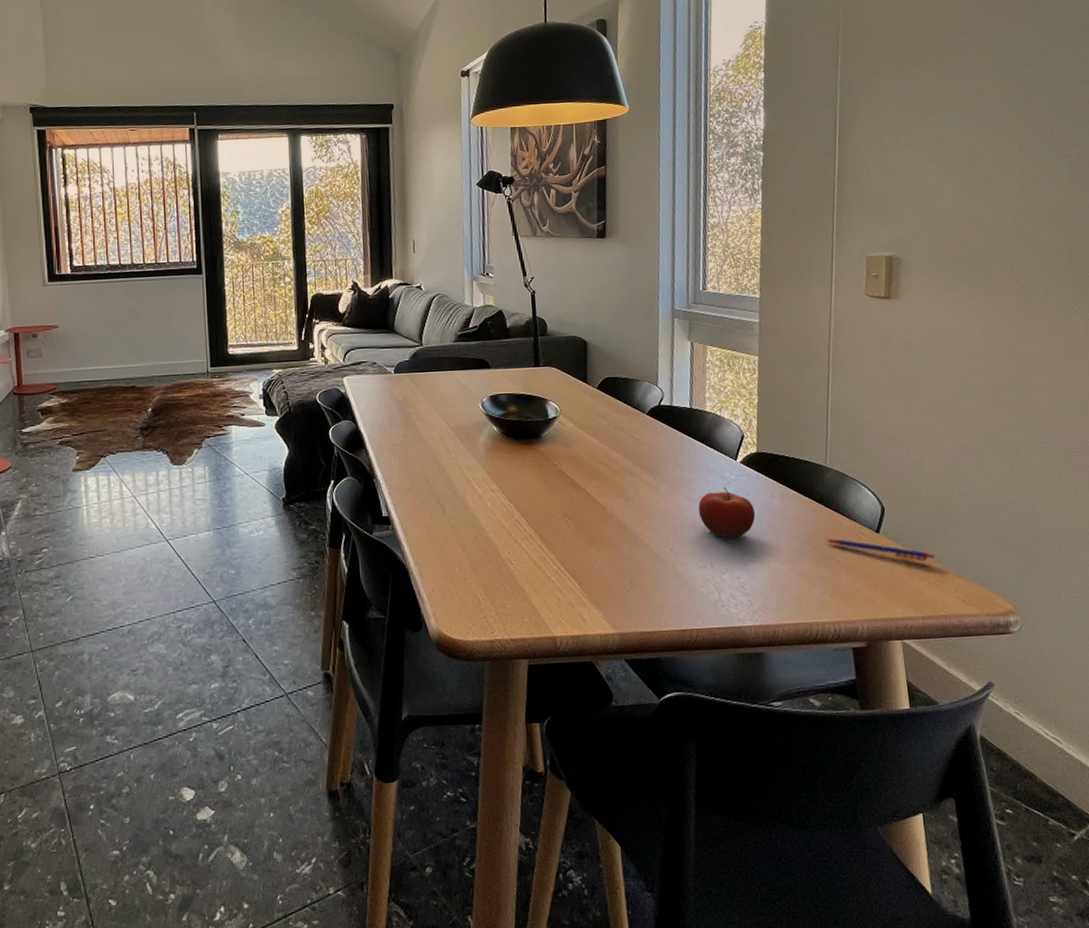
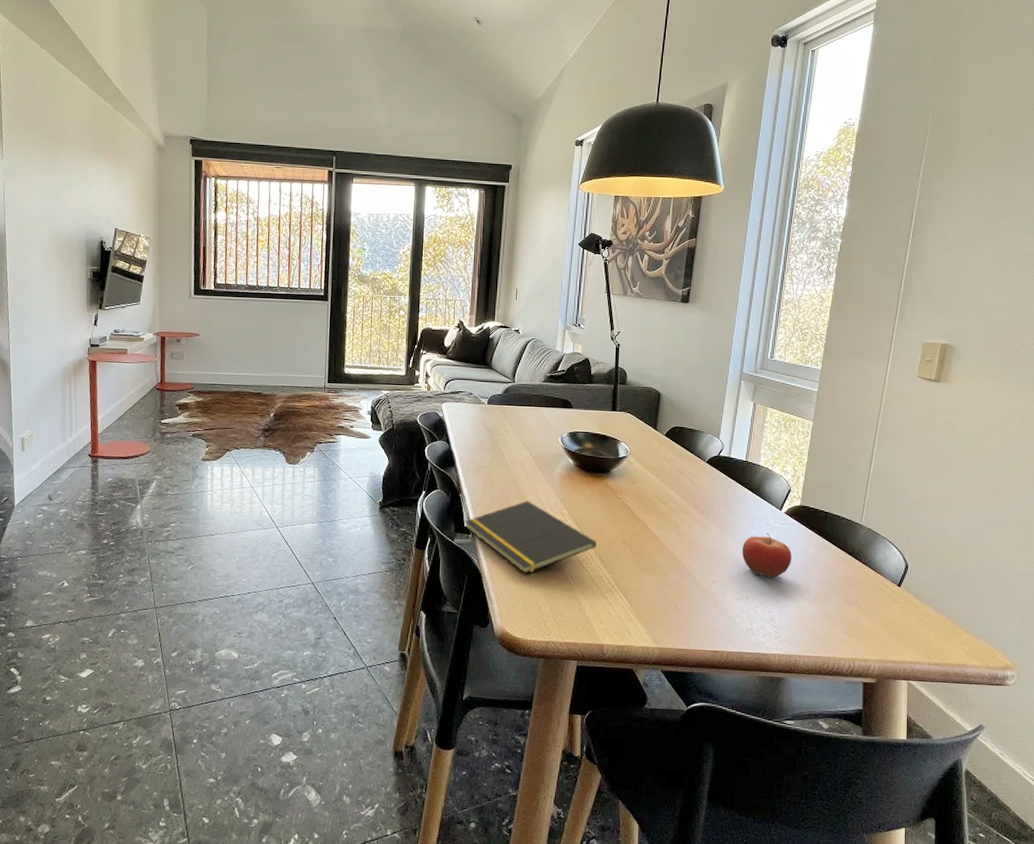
notepad: none [382,479,535,564] -> present [464,501,596,574]
pen: present [825,539,935,561] -> none [852,587,948,615]

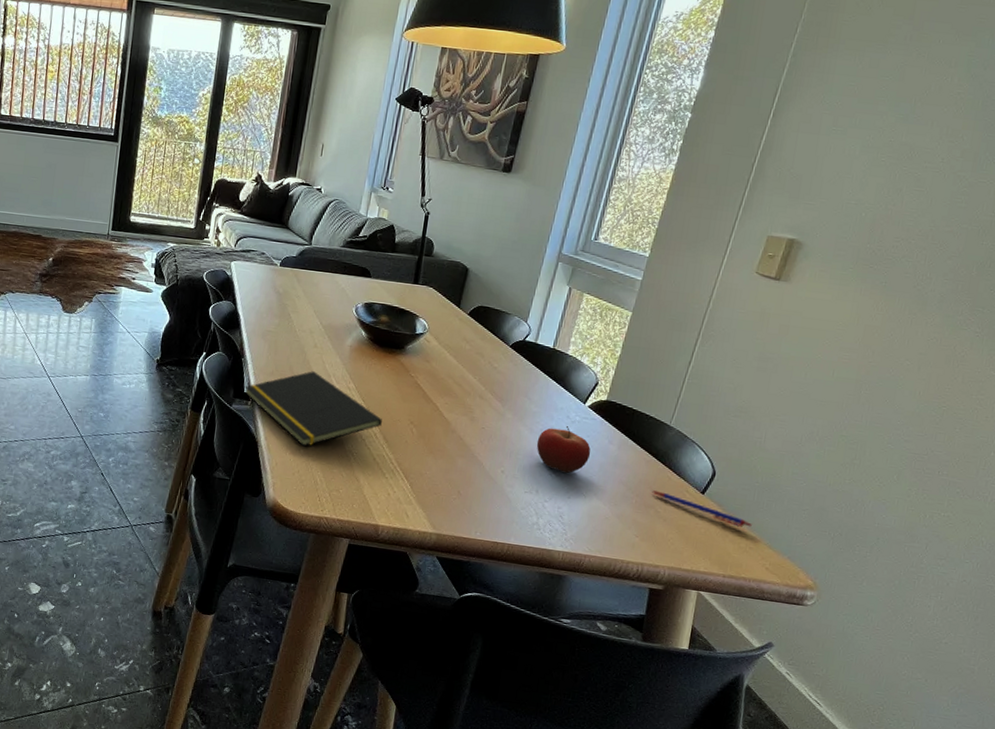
pen: none [852,587,948,615] -> present [651,490,752,527]

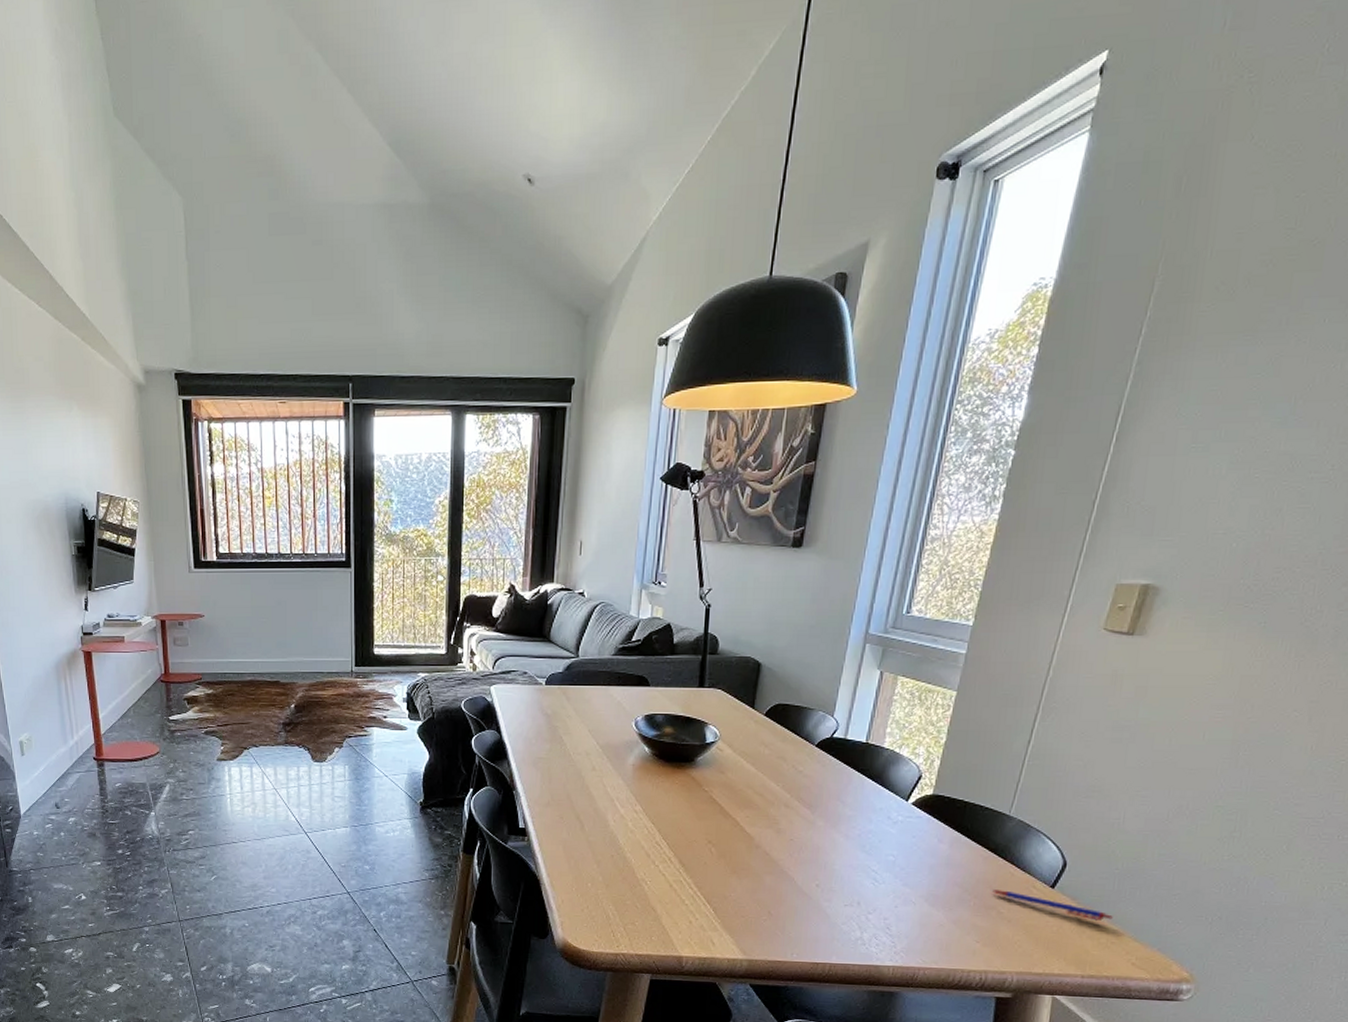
notepad: present [244,371,382,447] -> none [519,797,676,880]
fruit: present [536,426,591,473] -> none [854,828,918,880]

